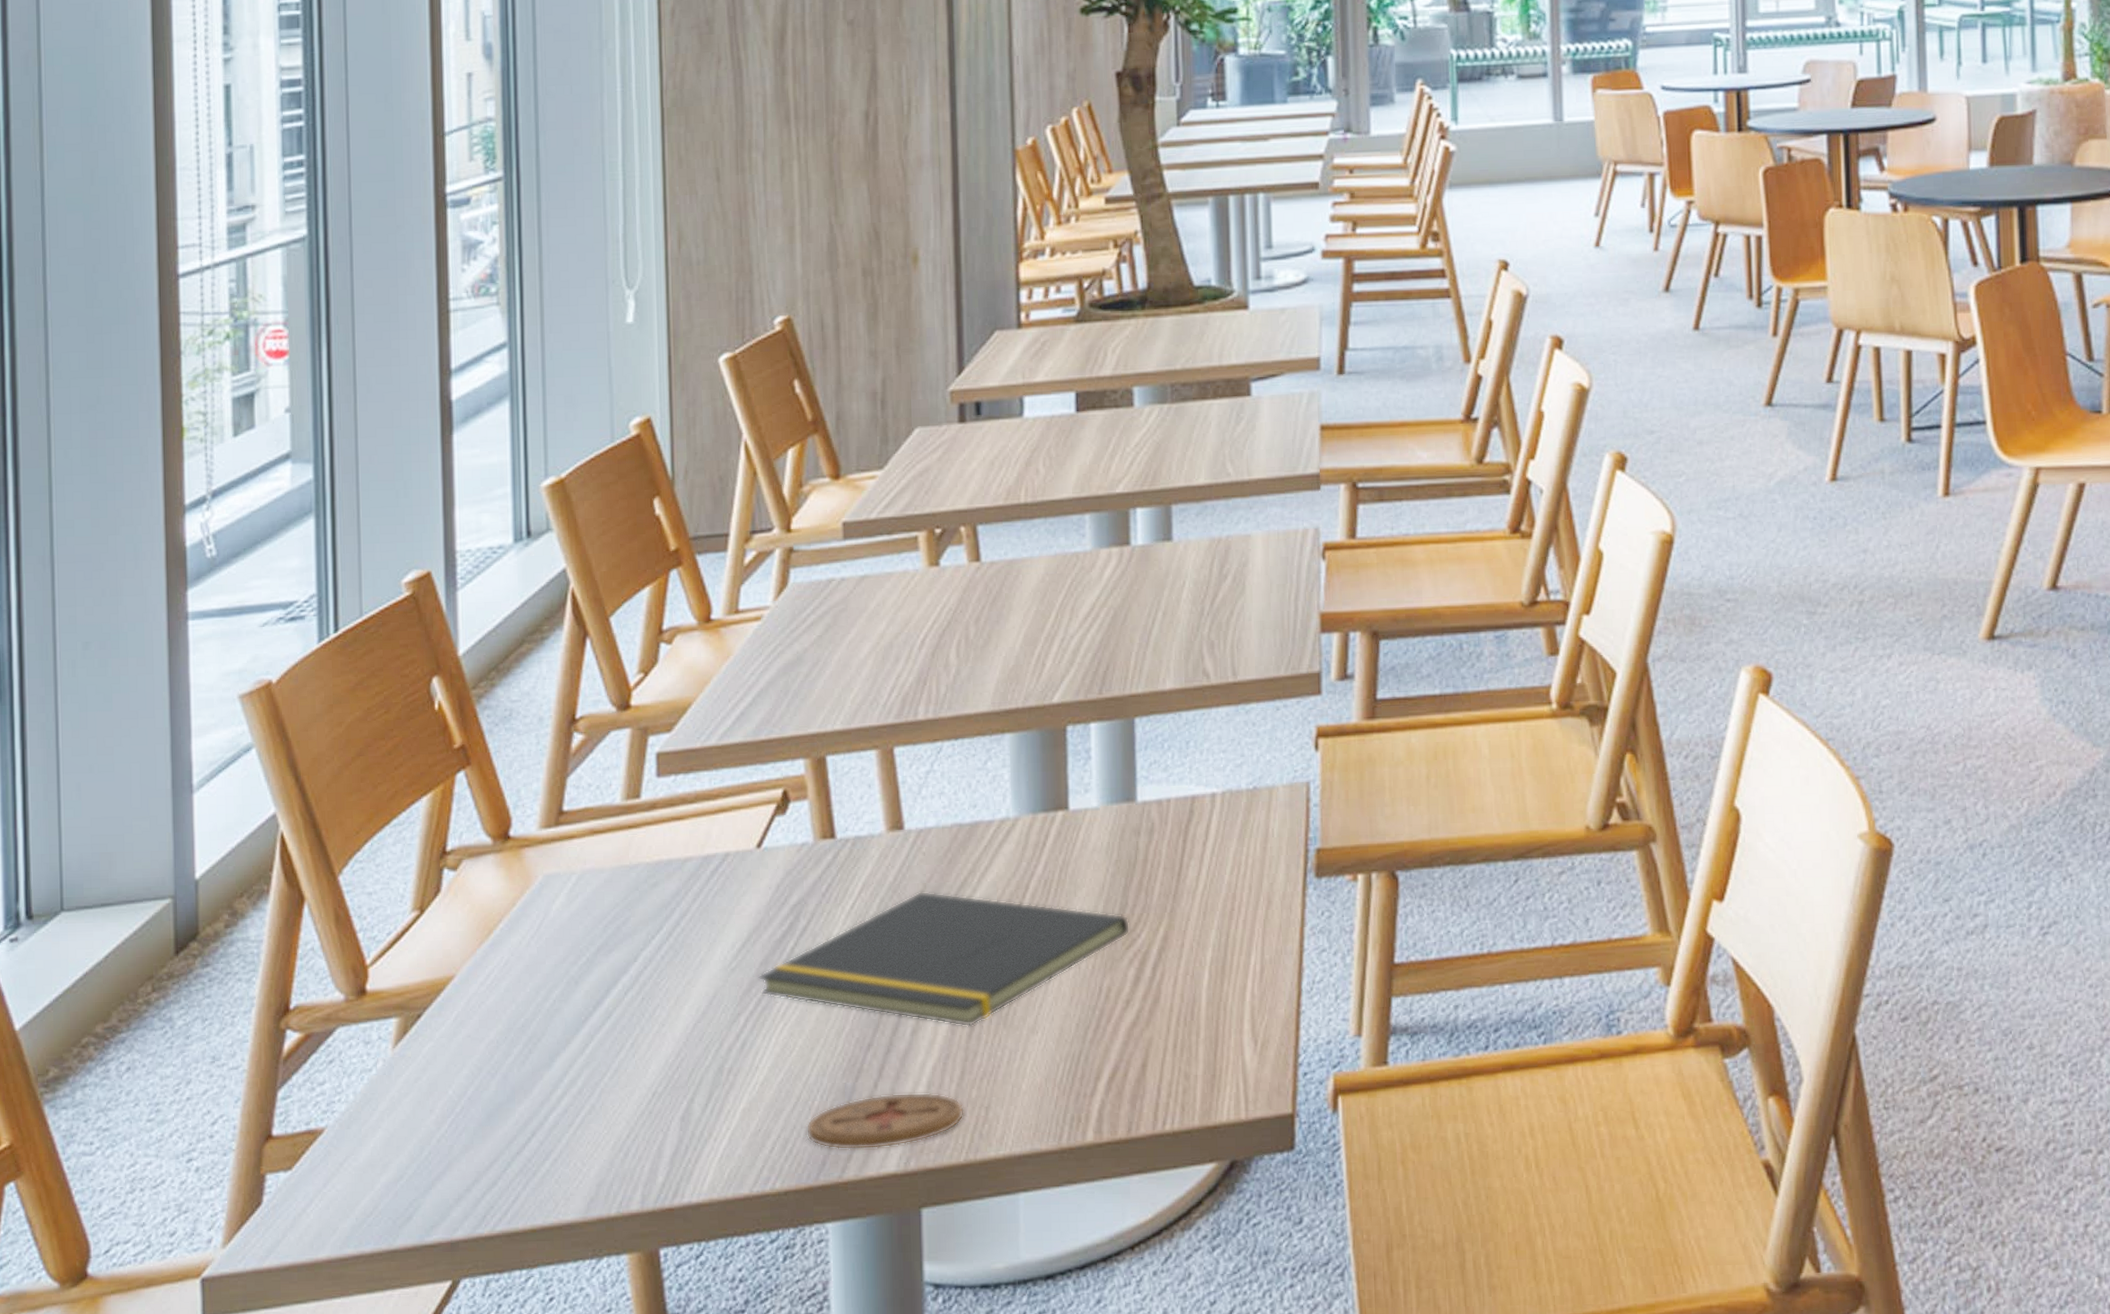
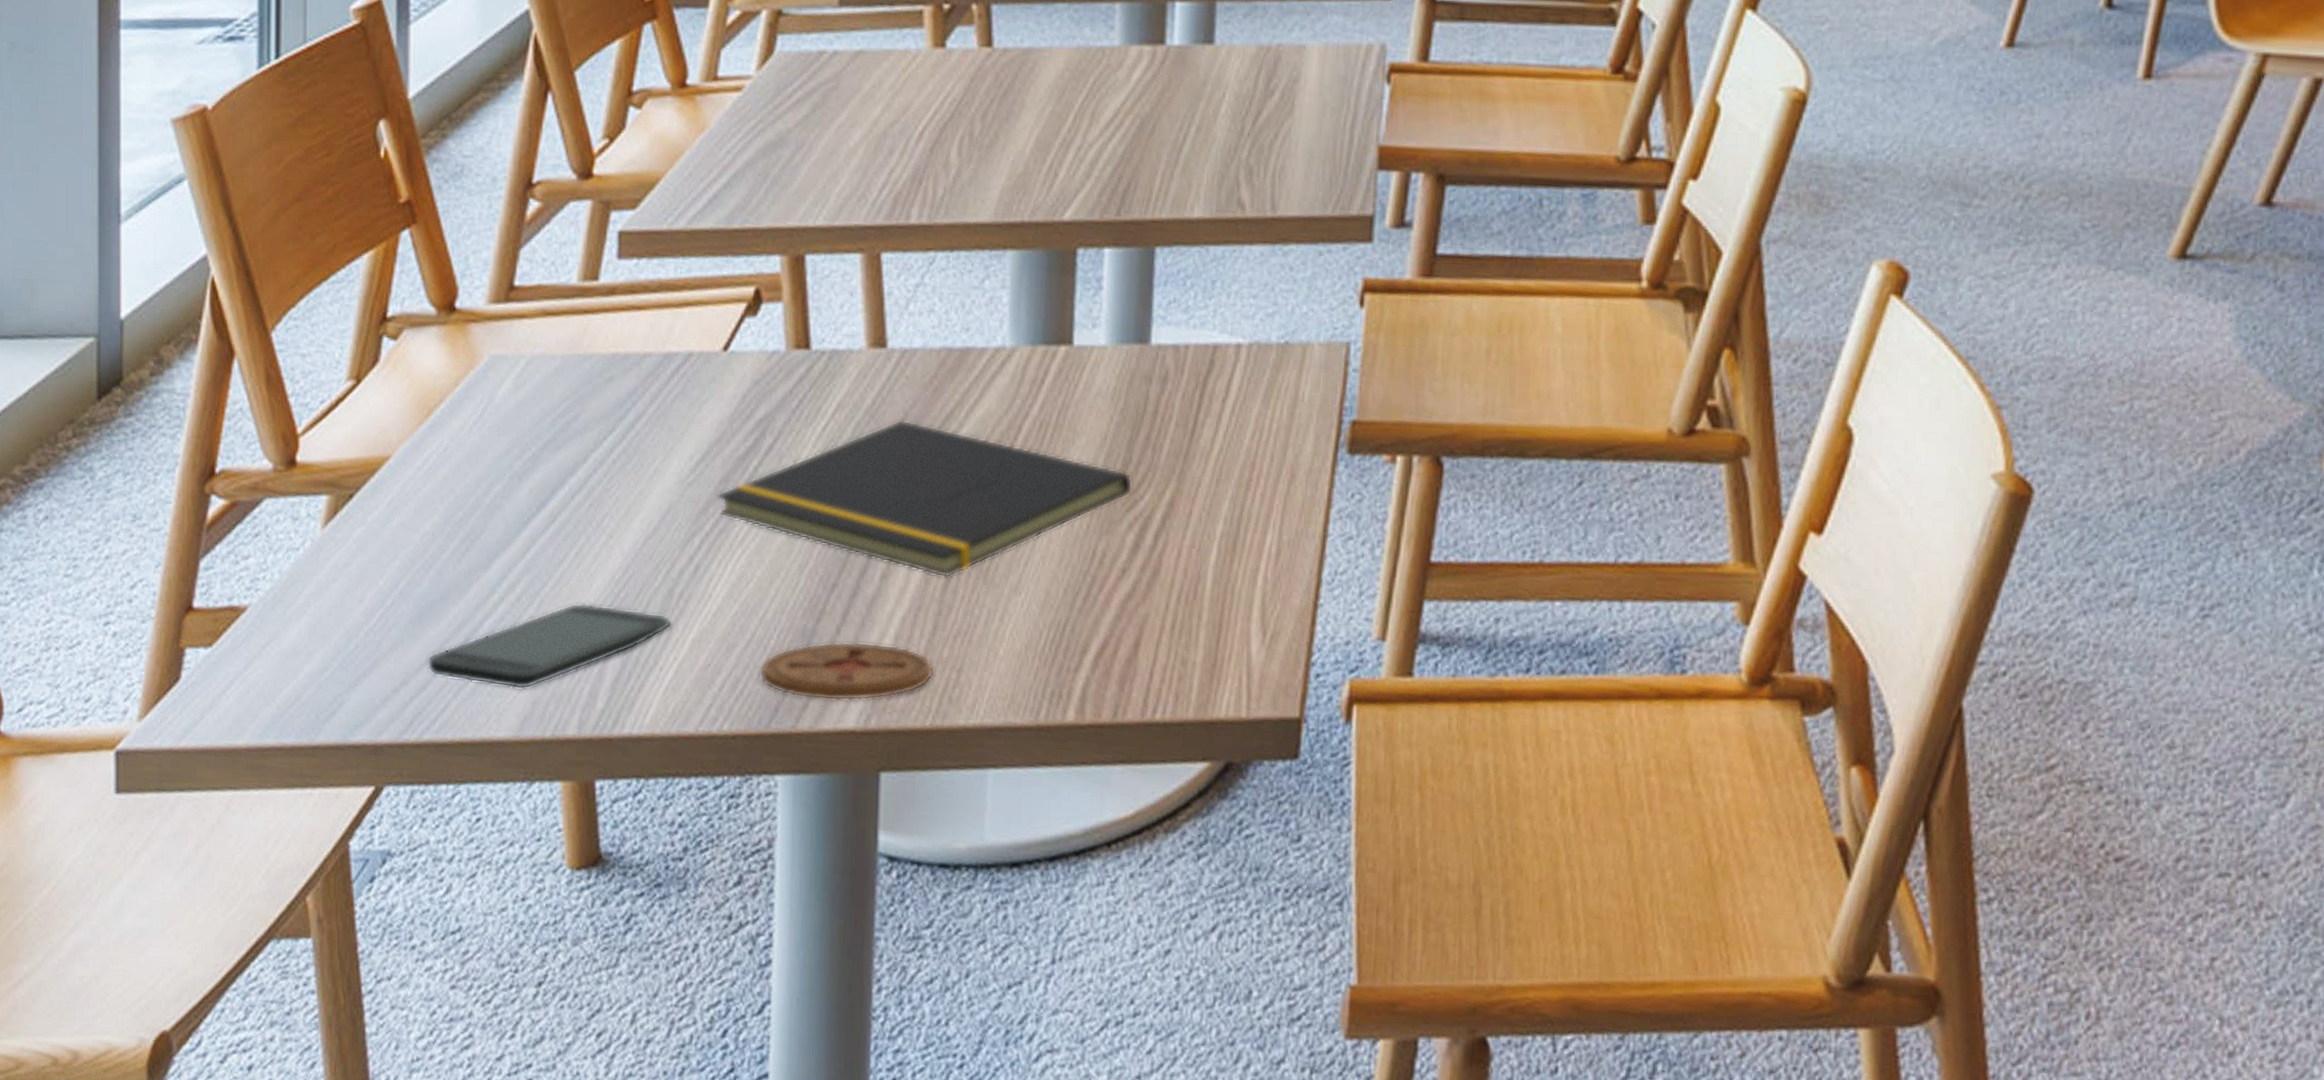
smartphone: none [496,1087,723,1175] -> present [427,602,672,690]

